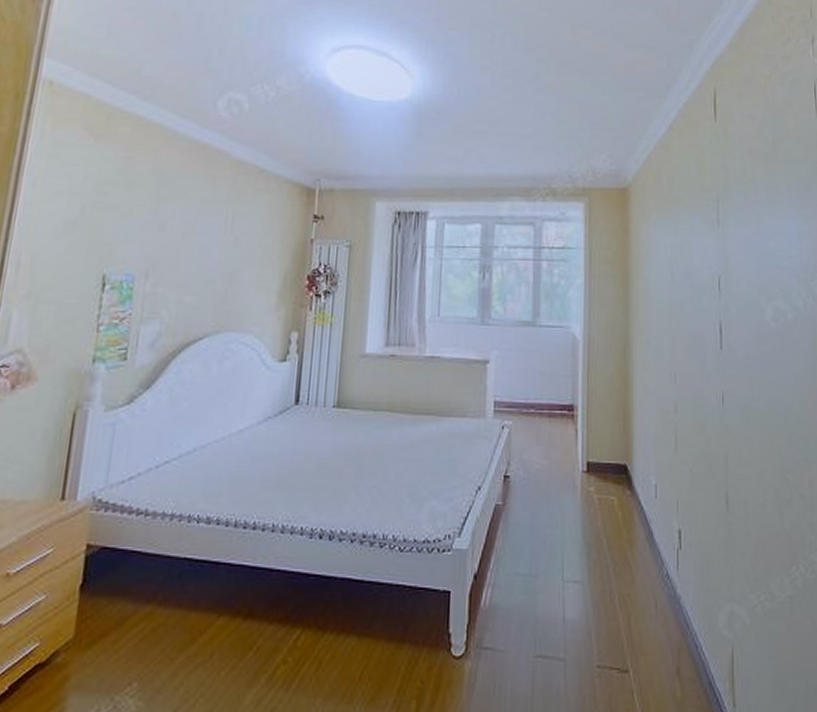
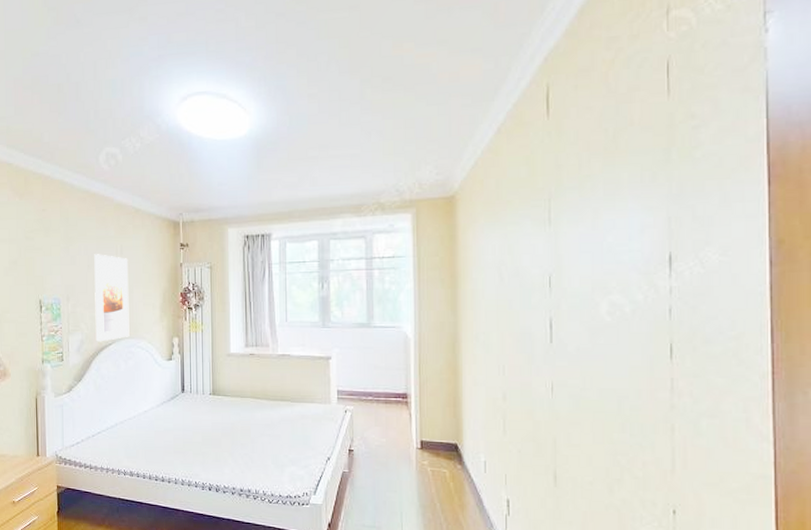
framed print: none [180,220,241,335] -> present [94,254,130,342]

